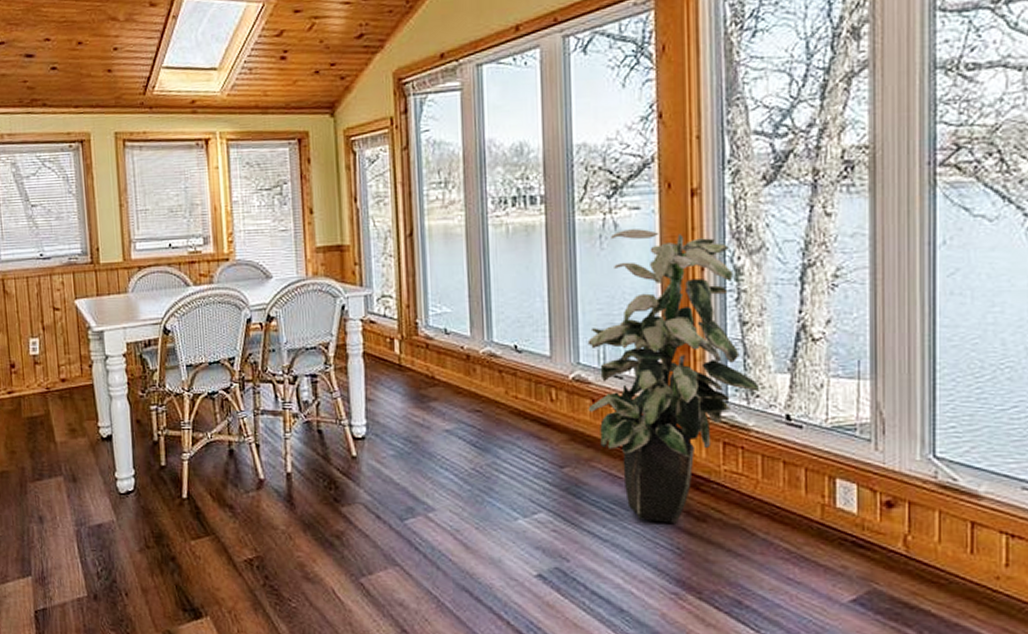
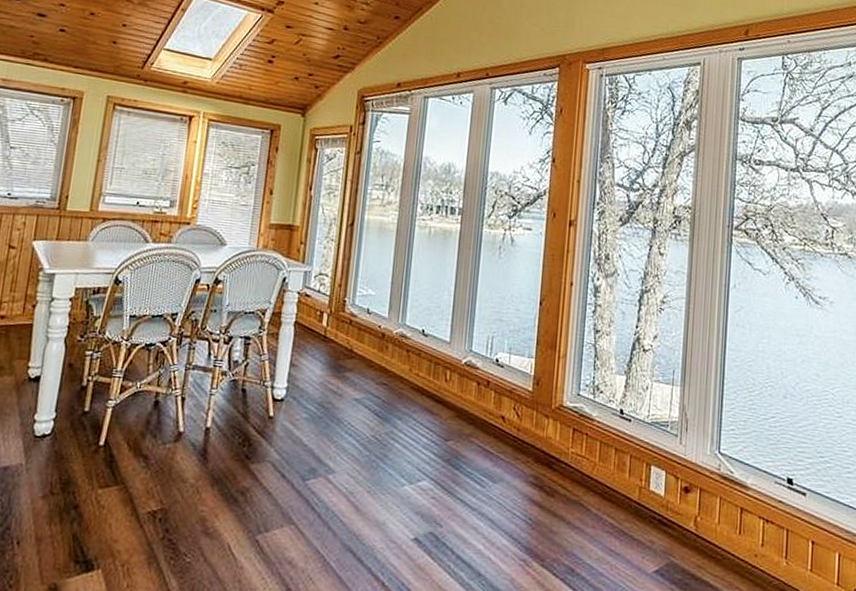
indoor plant: present [587,229,760,523] -> none [473,245,604,497]

